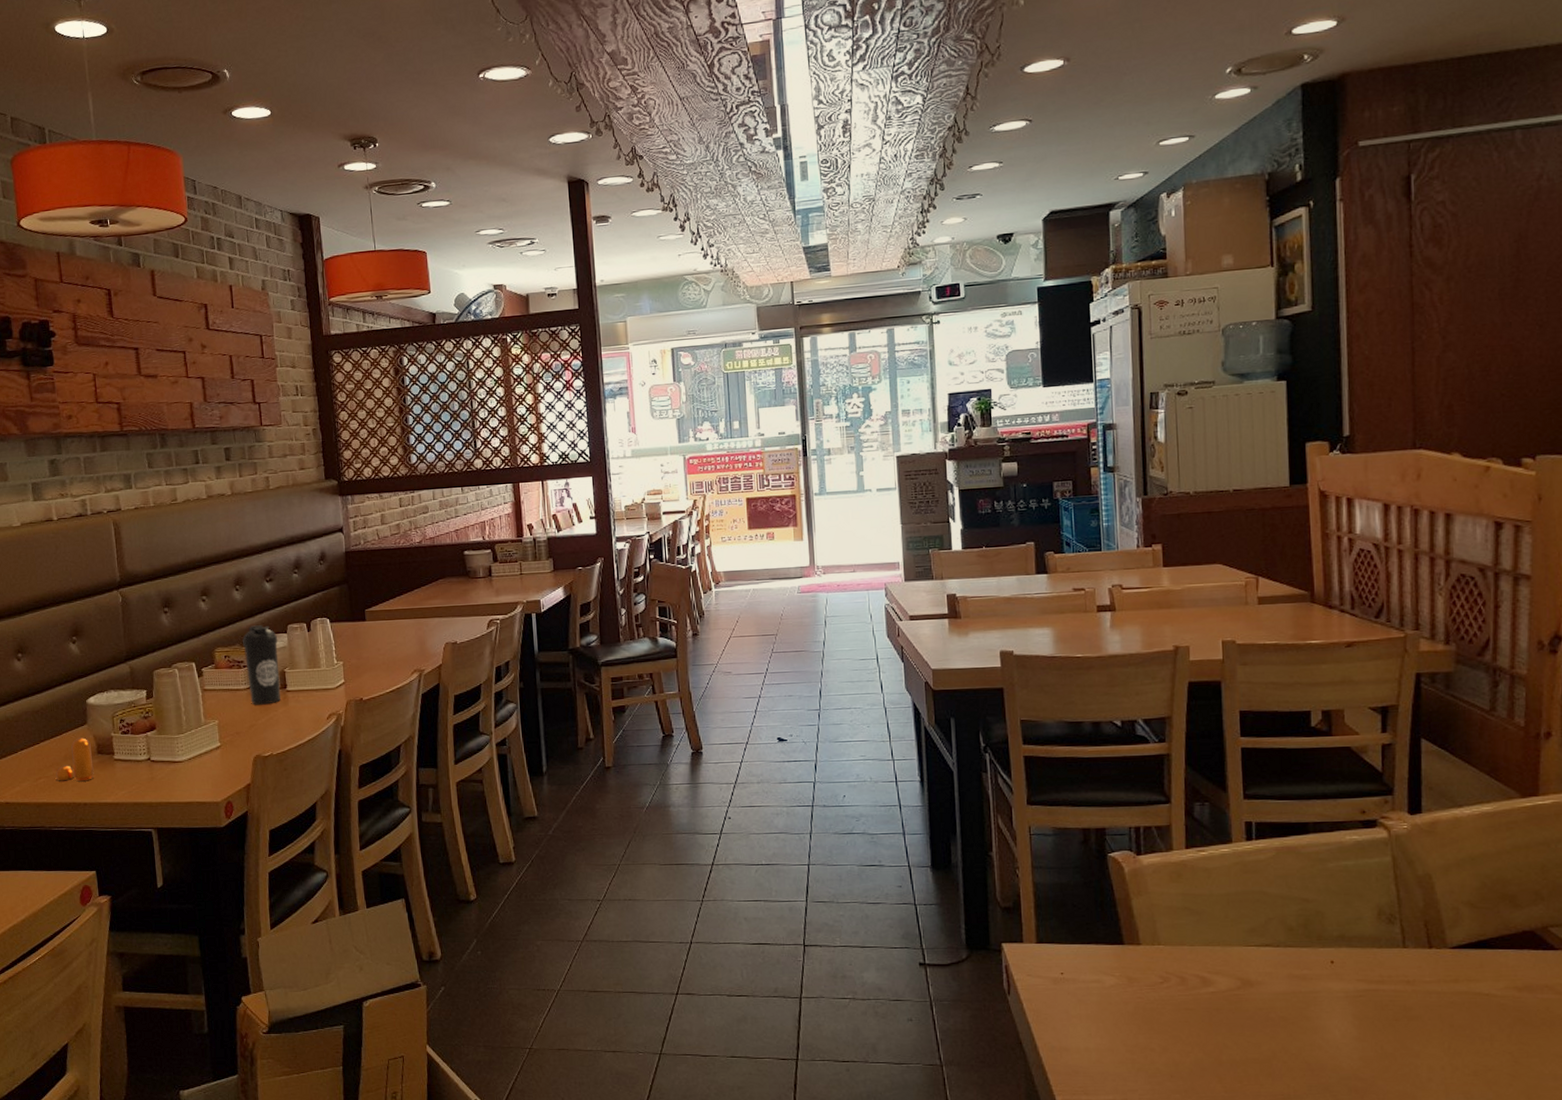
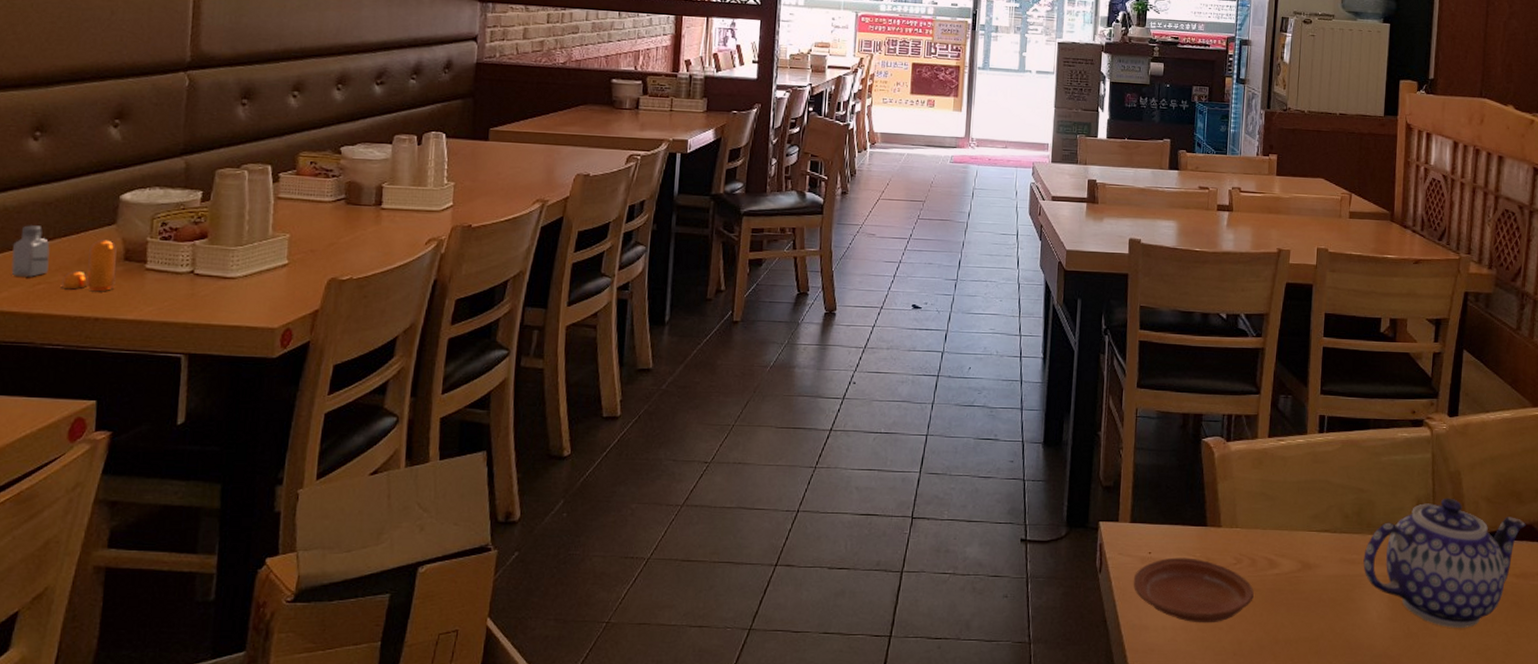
saltshaker: none [17,731,45,774] -> present [11,225,50,277]
water bottle: present [242,625,280,705] -> none [335,131,380,222]
plate: none [1046,977,1187,1045] -> present [1133,557,1254,623]
teapot: none [1317,904,1527,1047] -> present [1363,498,1527,628]

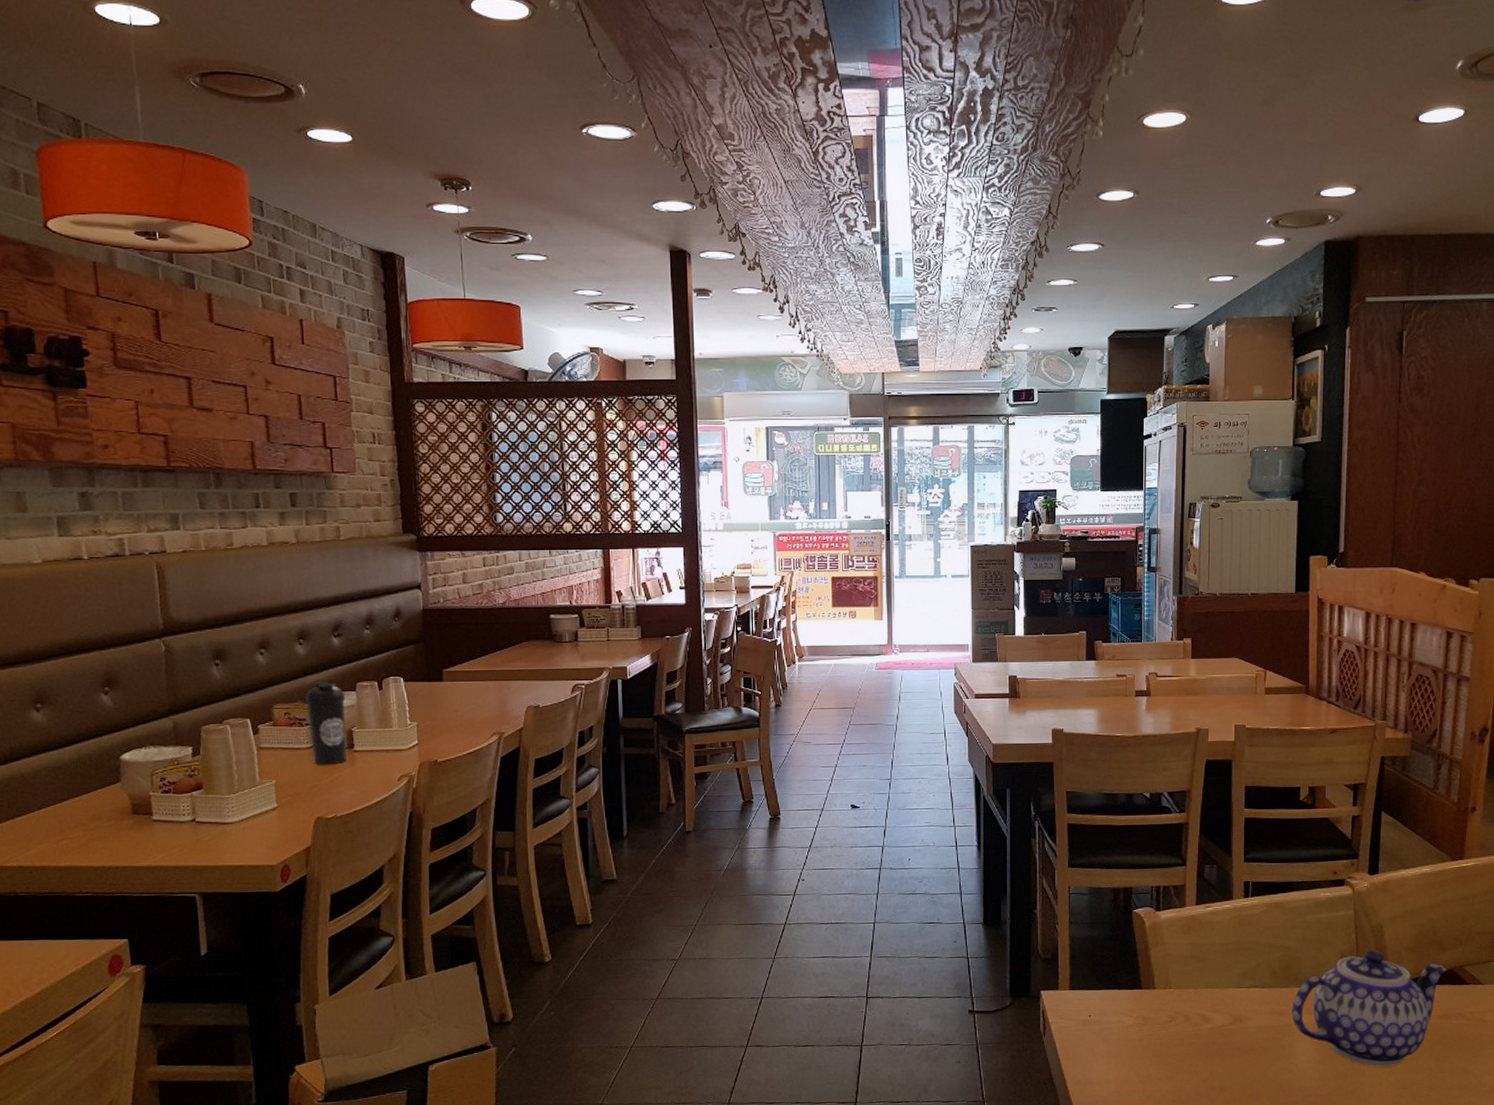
saltshaker: present [11,225,50,277] -> none [34,788,68,835]
pepper shaker: present [62,239,117,292] -> none [81,796,128,844]
water bottle: none [335,131,380,222] -> present [305,682,347,765]
plate: present [1133,557,1254,623] -> none [1075,1018,1189,1076]

